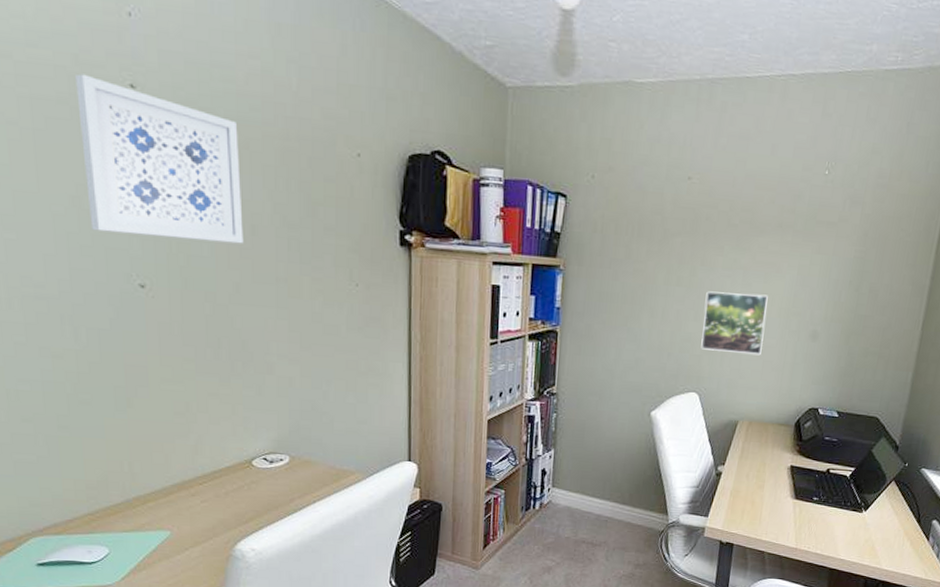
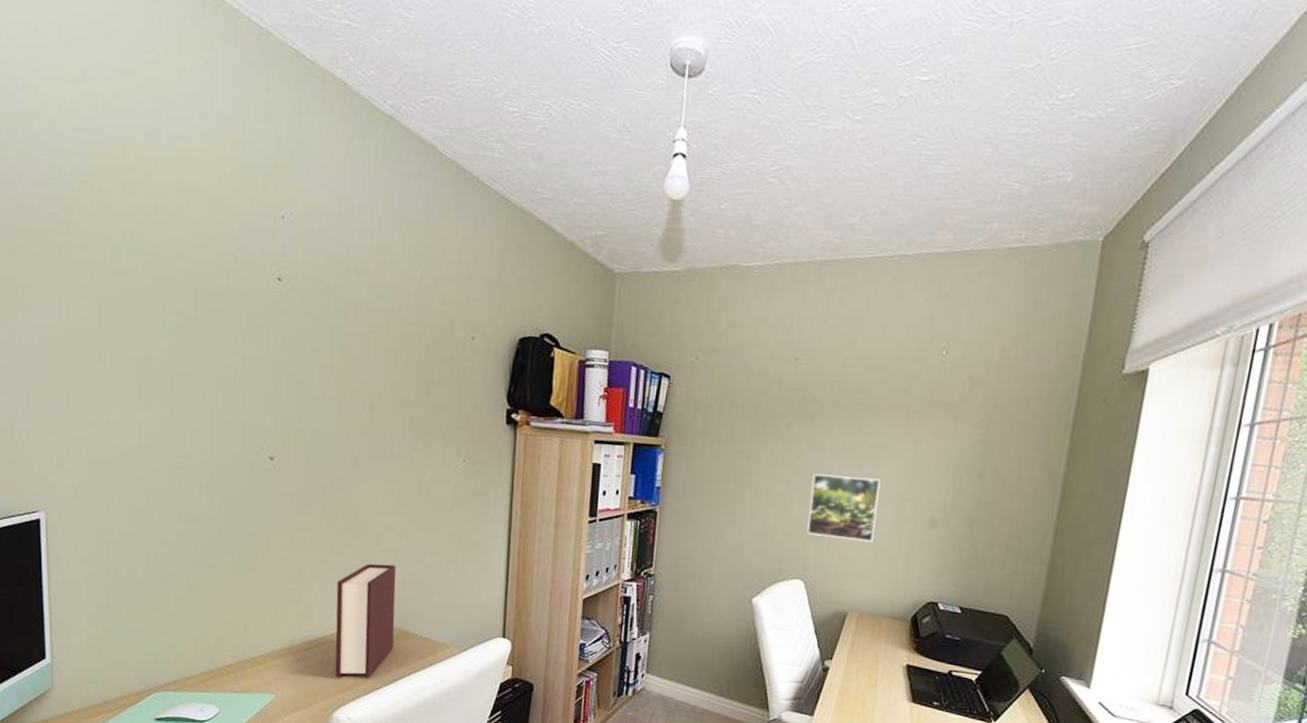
wall art: present [75,74,244,244] -> none [232,269,366,421]
bible: none [229,393,295,510] -> present [335,563,396,678]

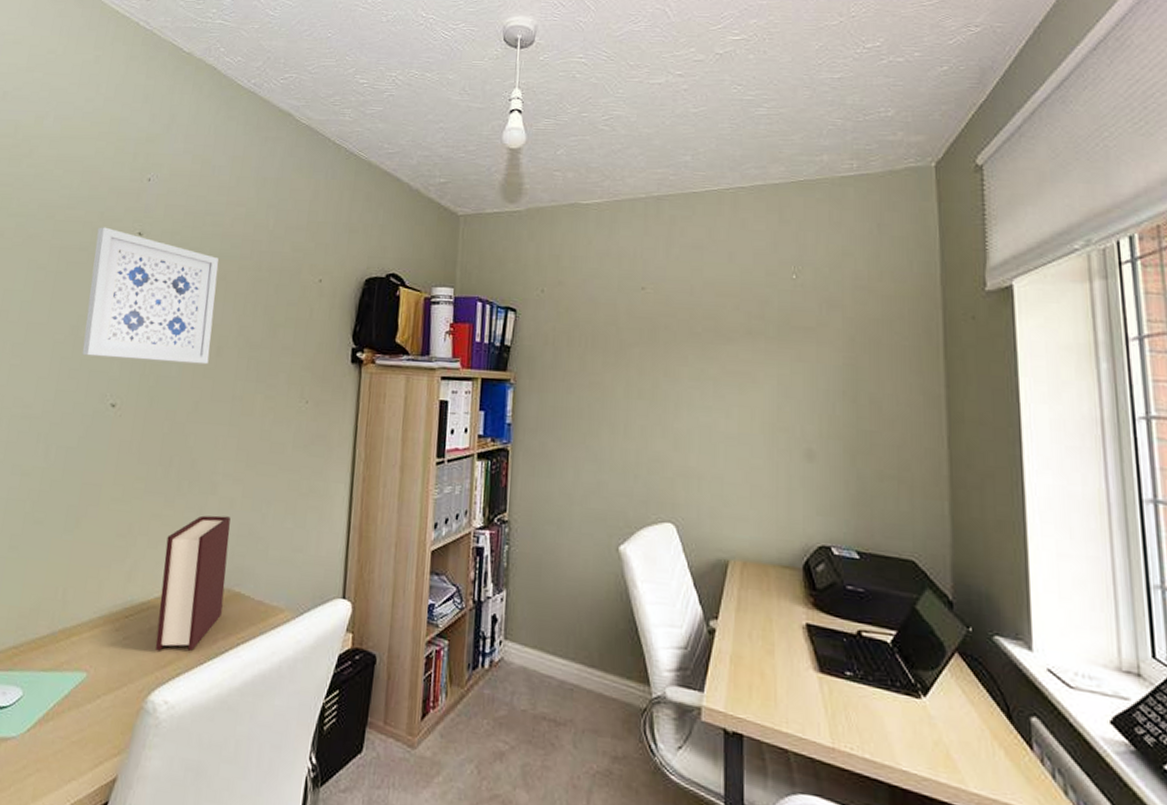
wall art: none [232,269,366,421] -> present [81,227,219,365]
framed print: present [807,473,881,543] -> none [672,404,747,479]

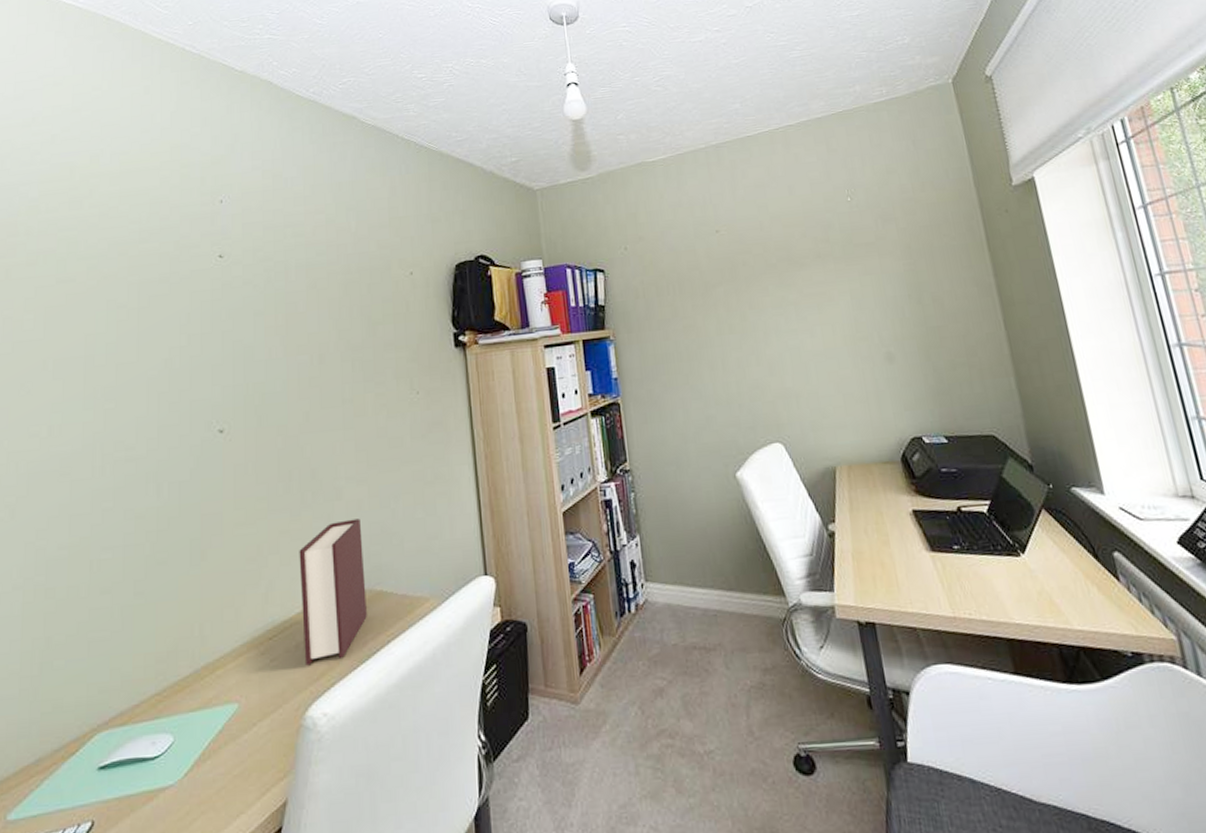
wall art: present [81,227,219,365] -> none [176,255,312,387]

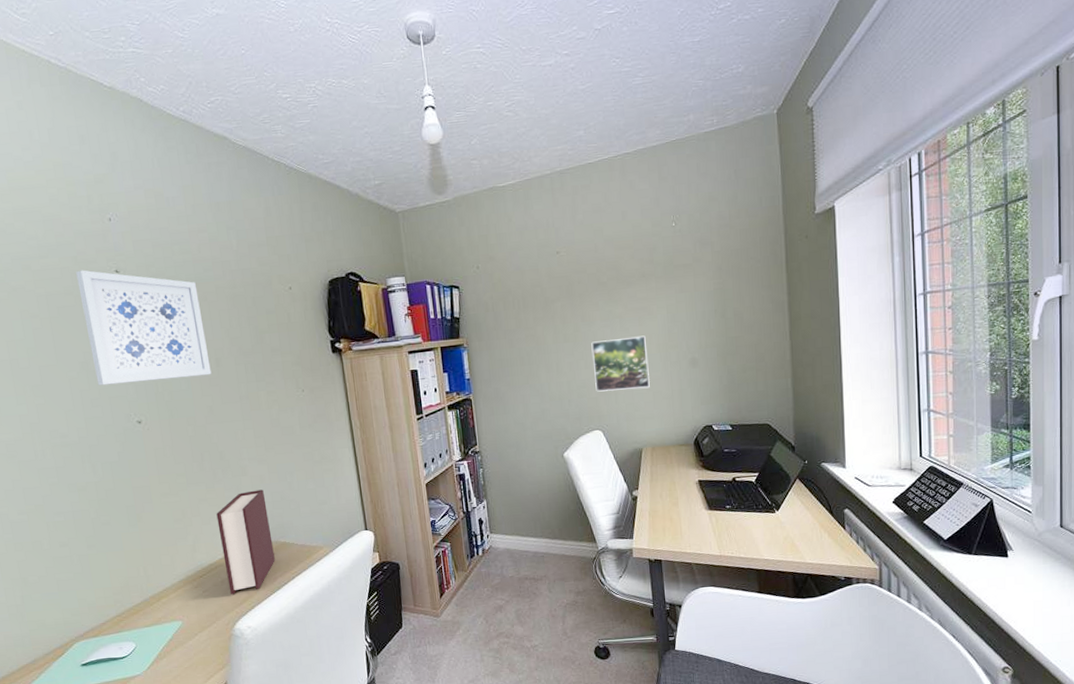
wall art: none [176,255,312,387] -> present [76,270,212,386]
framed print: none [762,325,839,394] -> present [591,335,650,392]

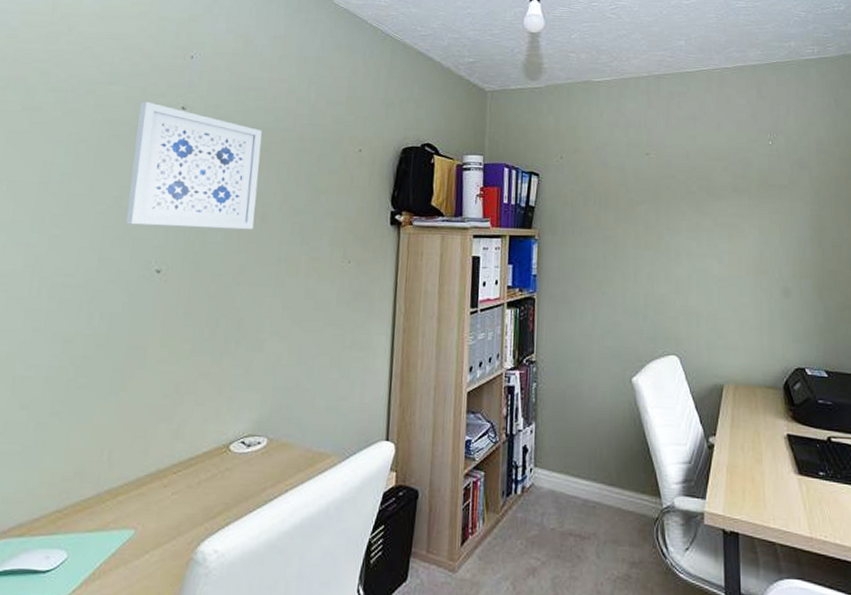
bible: present [216,489,275,595] -> none [204,371,278,503]
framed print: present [591,335,650,392] -> none [674,253,736,315]

